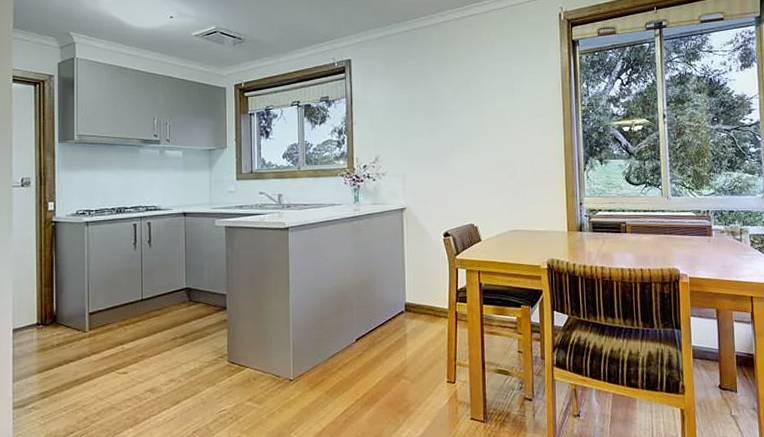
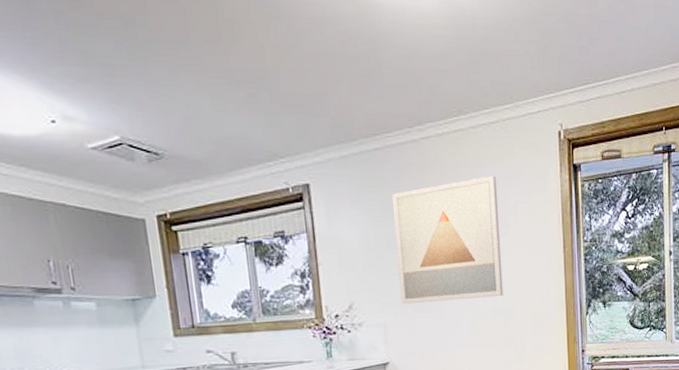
wall art: none [417,51,508,158] -> present [392,176,504,304]

